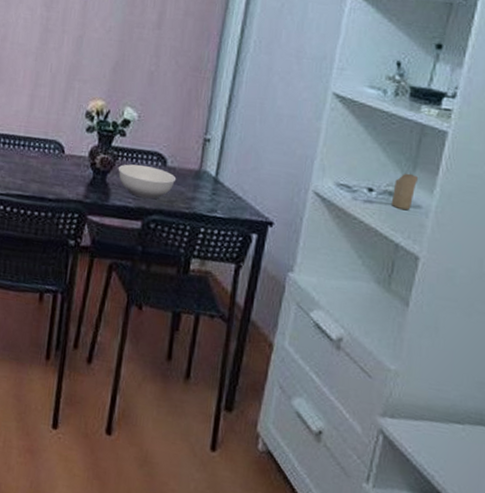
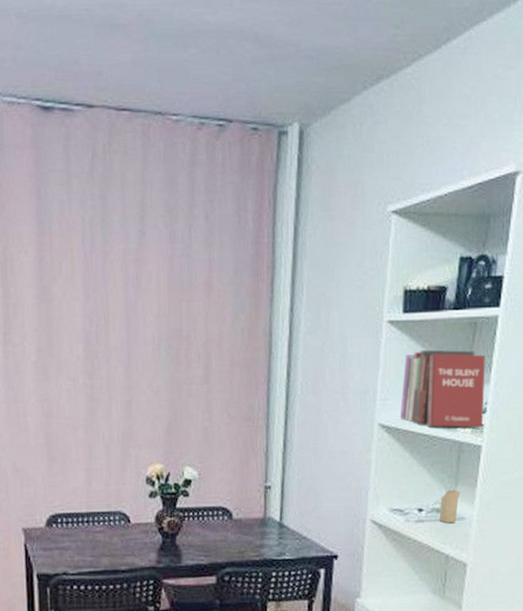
bowl: present [118,164,177,199] -> none [186,521,244,554]
books: none [357,23,460,113] -> present [399,349,486,429]

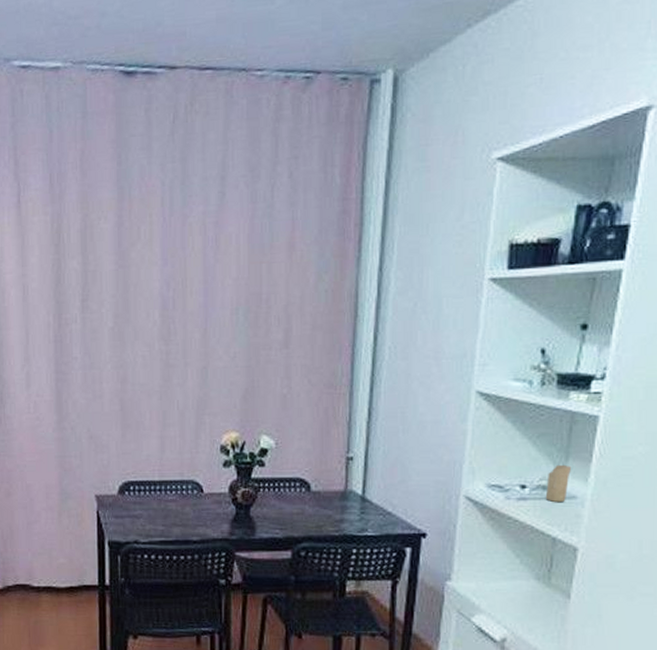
books: present [399,349,486,429] -> none [501,309,606,397]

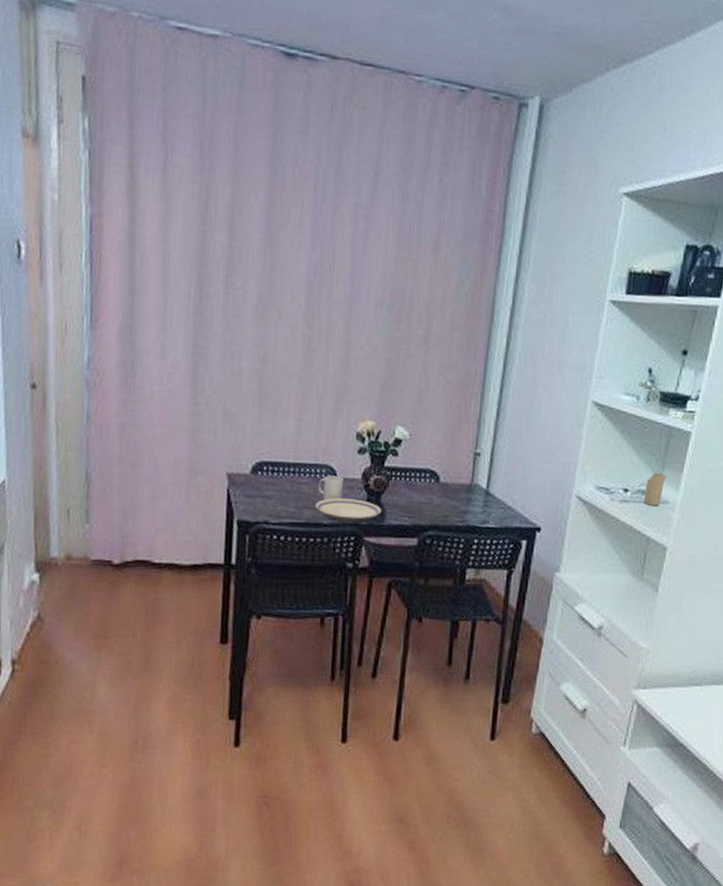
plate: none [183,513,252,537] -> present [314,498,382,522]
cup: none [185,491,211,517] -> present [318,475,344,501]

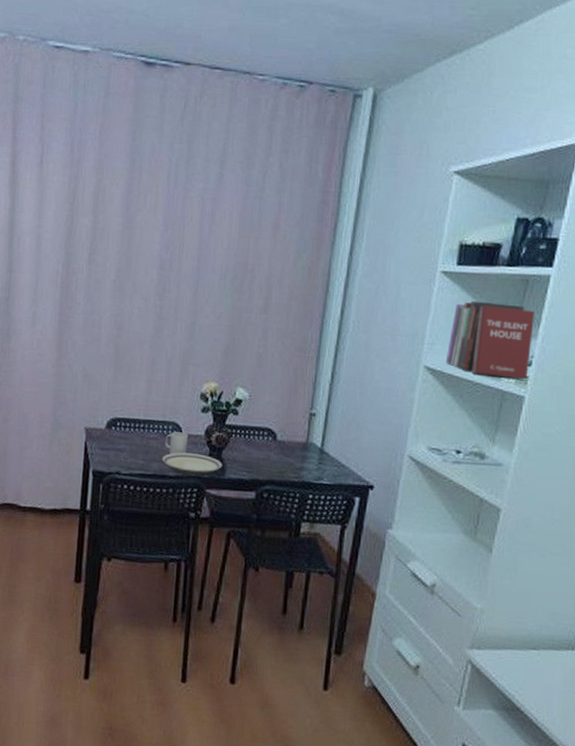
books: none [613,332,703,415] -> present [445,301,535,380]
candle: present [643,472,666,507] -> none [476,435,499,469]

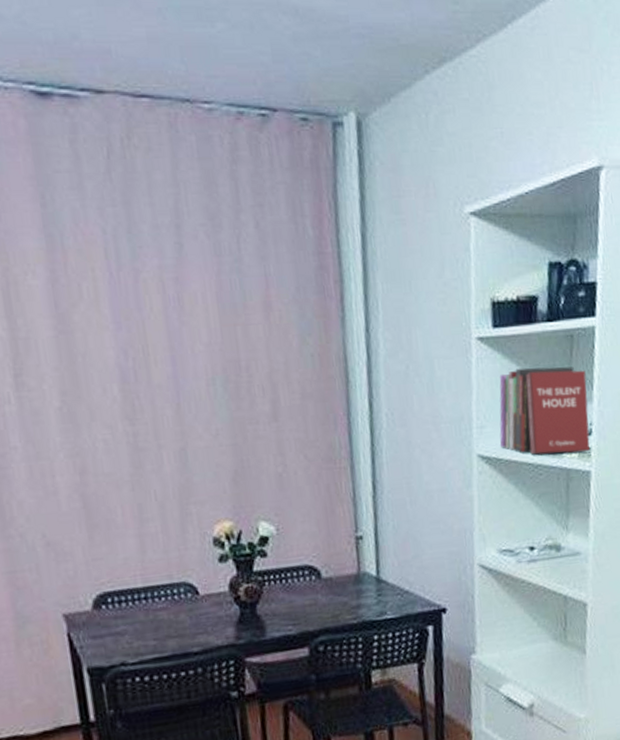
plate: present [161,452,223,475] -> none [179,615,261,645]
cup: present [165,431,189,455] -> none [178,593,210,625]

